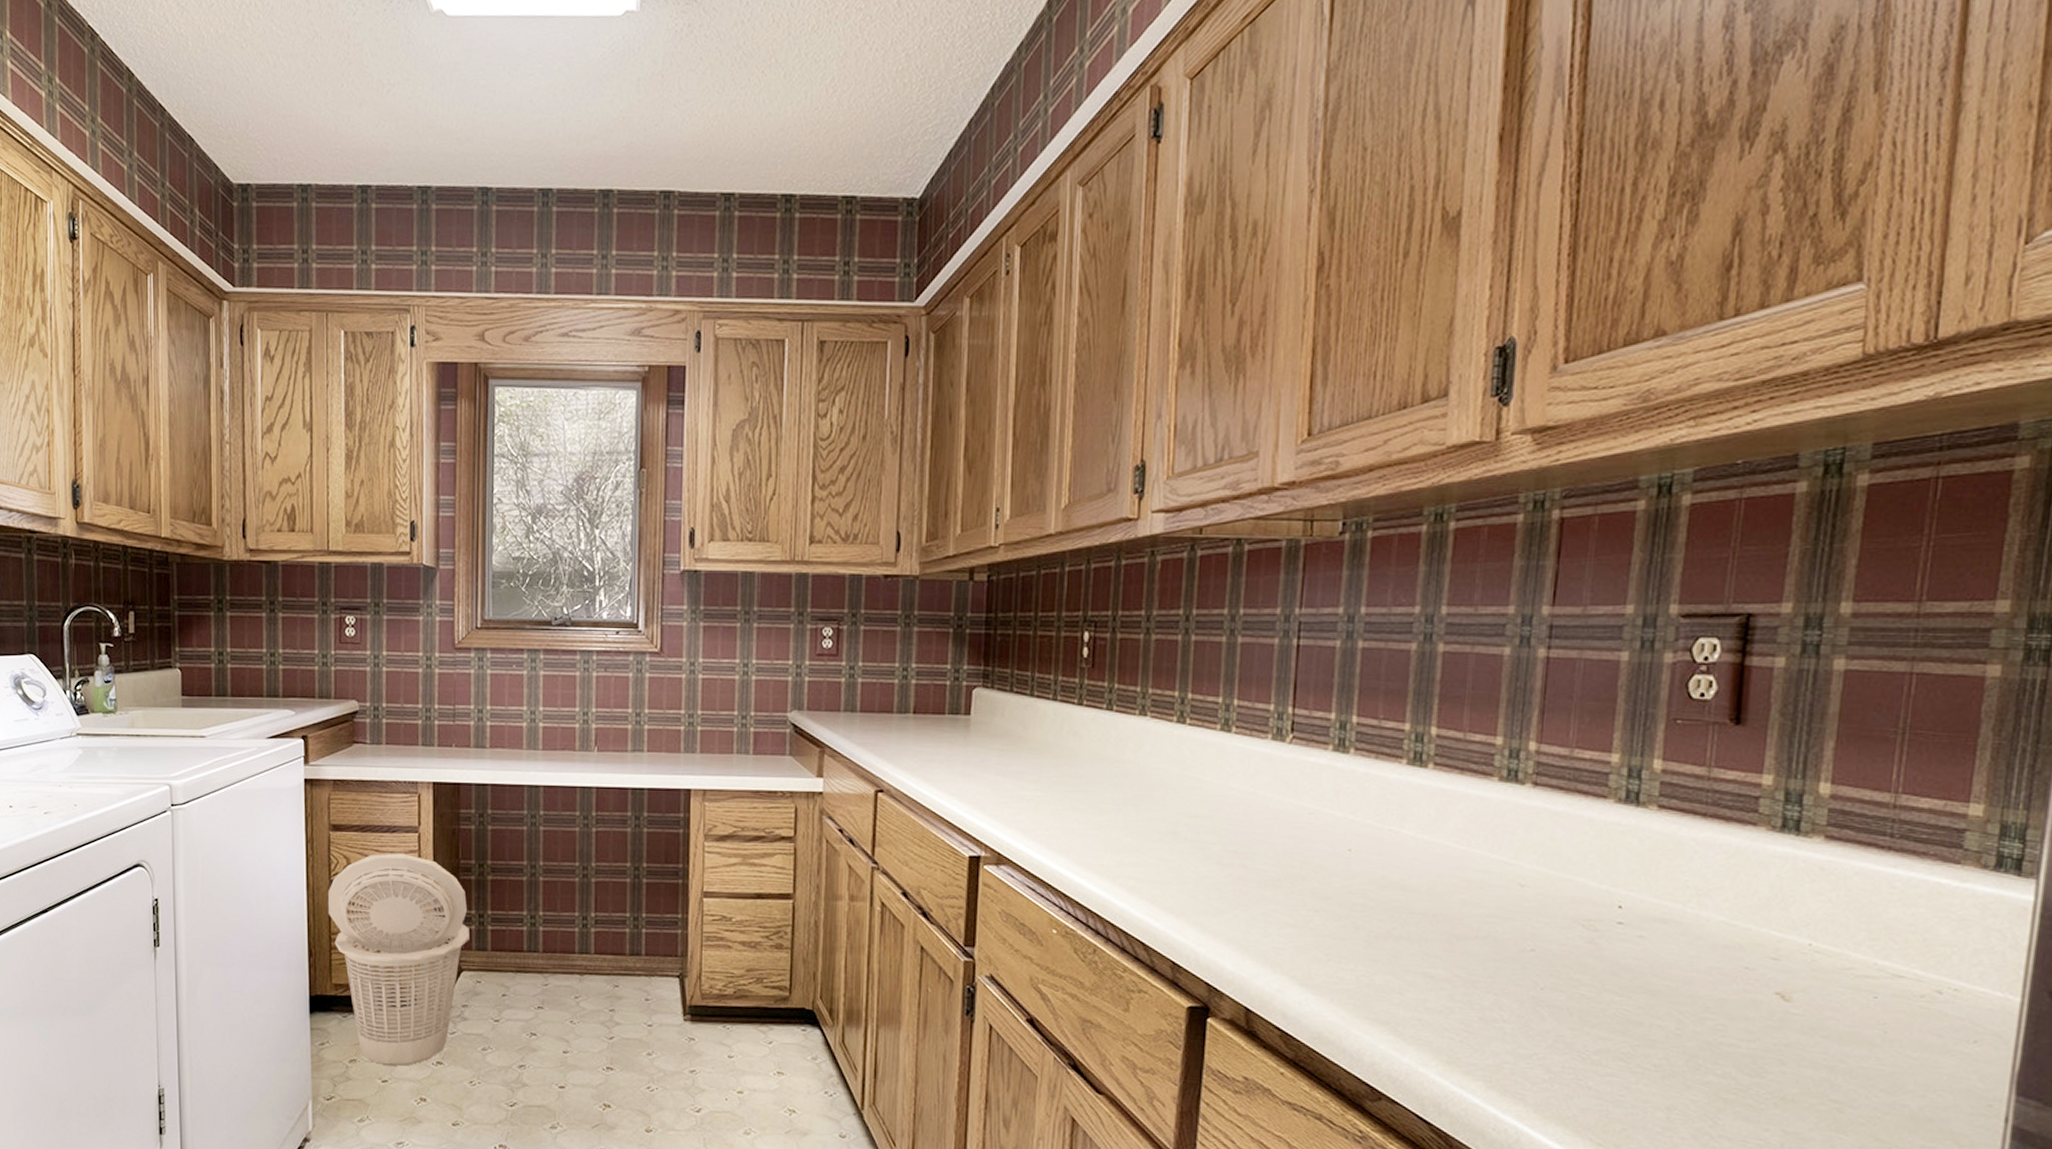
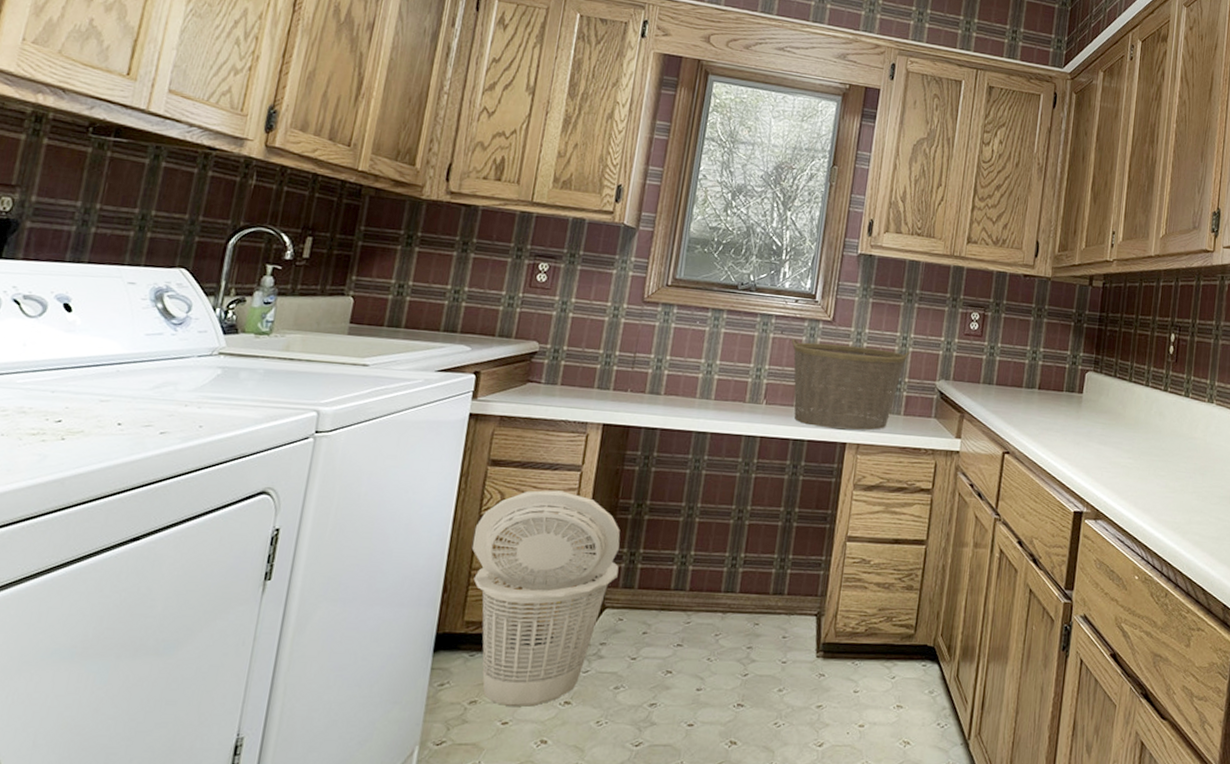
basket: none [617,675,753,775] -> present [792,338,910,431]

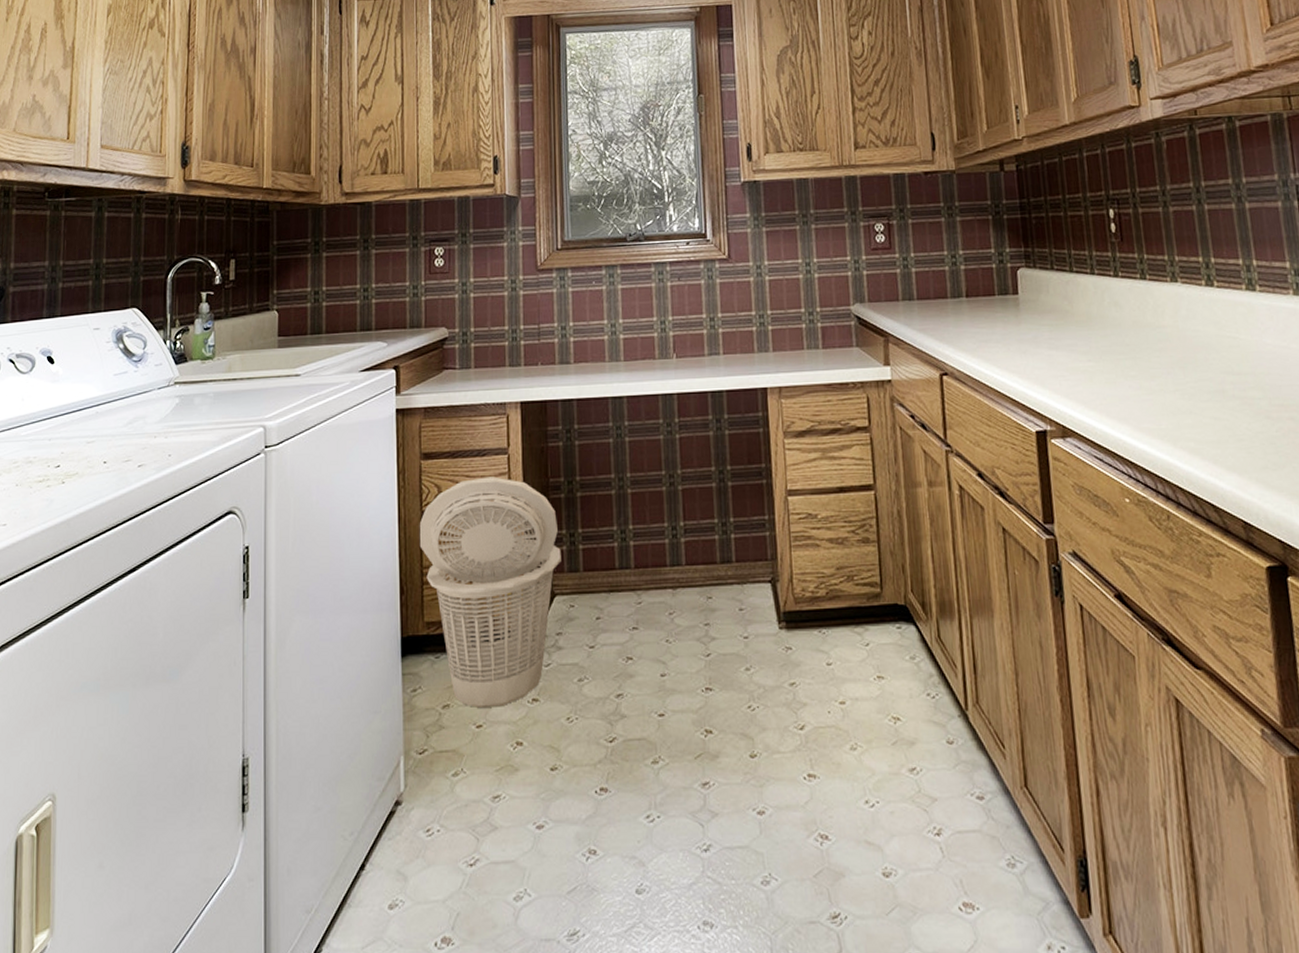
basket: present [792,338,910,431] -> none [690,278,816,375]

